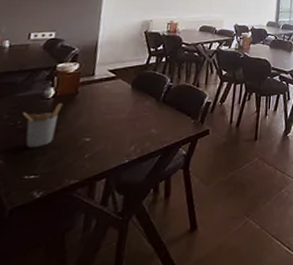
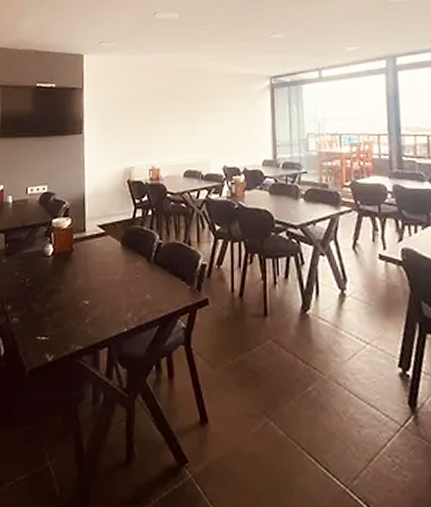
utensil holder: present [21,102,63,148] -> none [29,260,61,308]

